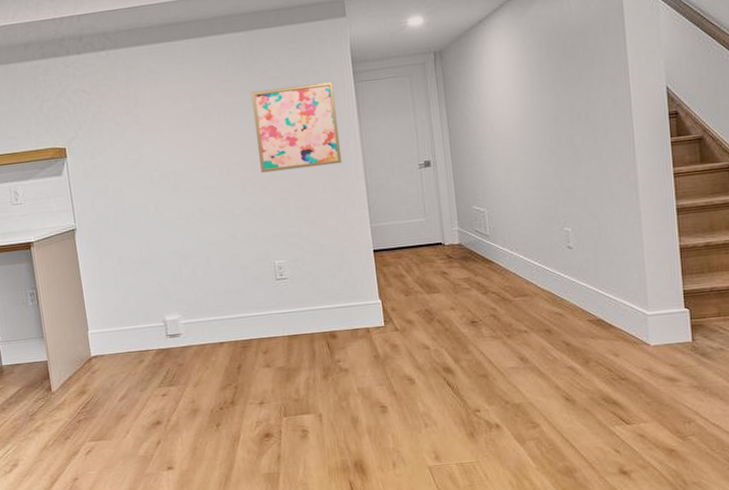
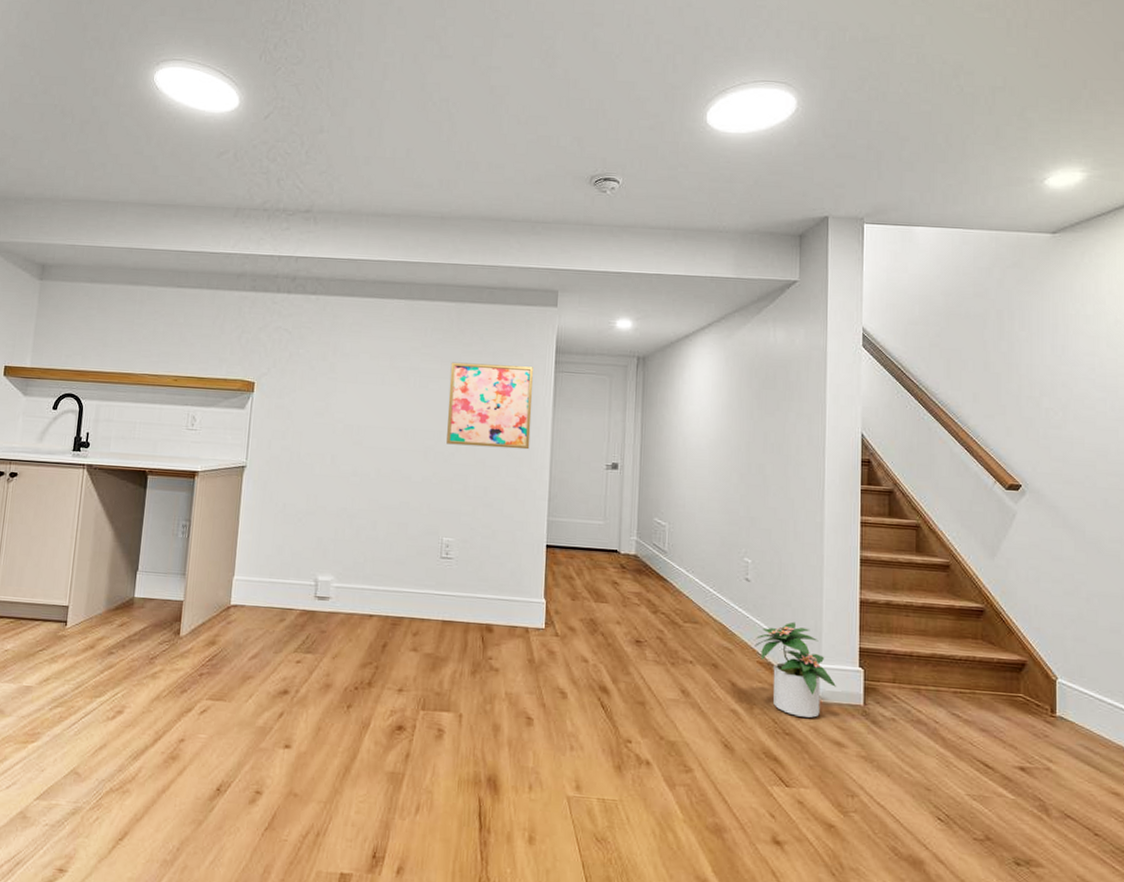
potted plant: none [583,278,666,362] -> present [754,621,837,718]

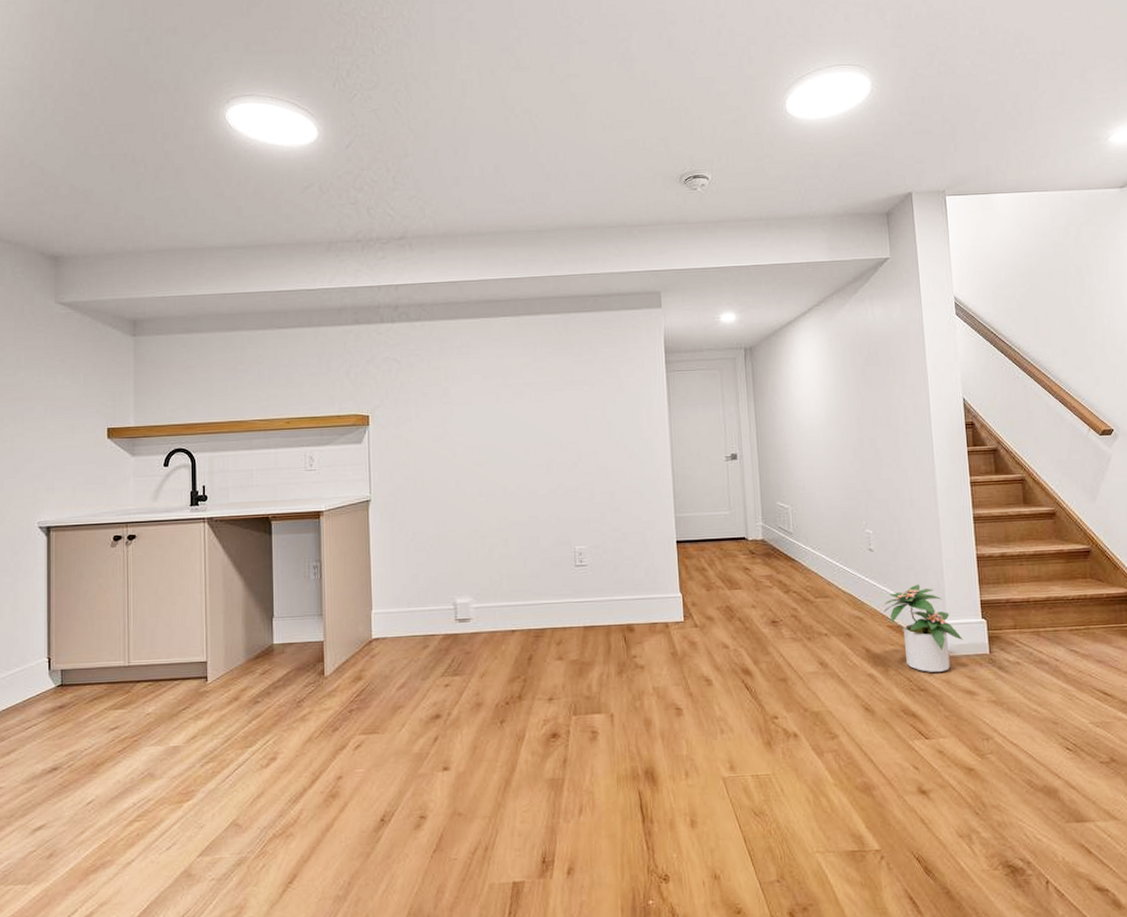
wall art: present [446,362,533,450] -> none [563,369,650,455]

